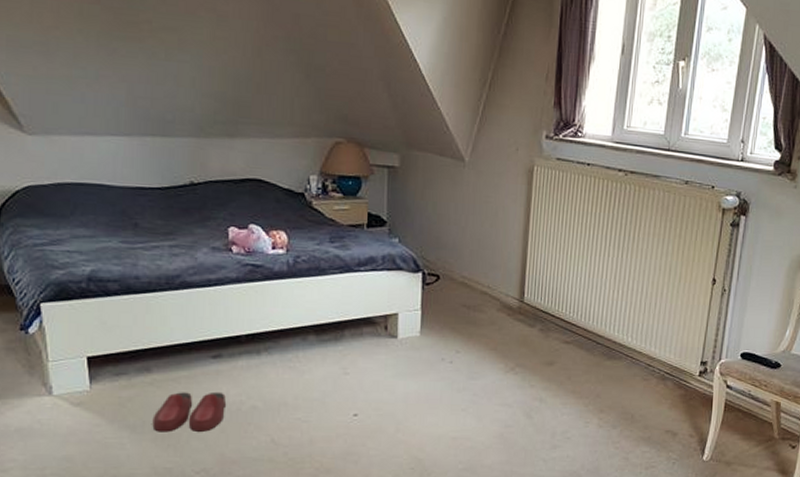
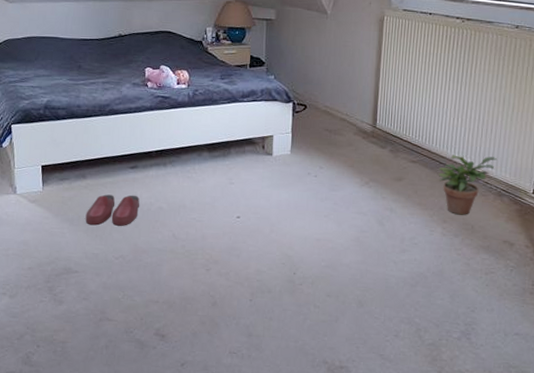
potted plant: none [594,333,662,403] -> present [438,155,498,215]

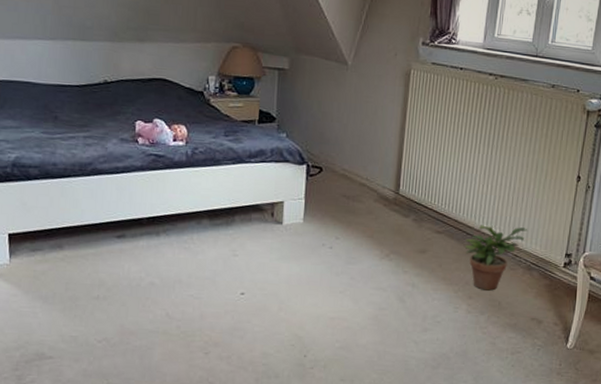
slippers: present [85,194,139,226] -> none [62,268,127,304]

